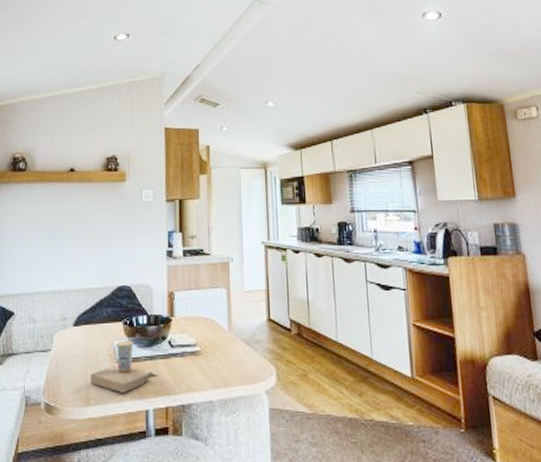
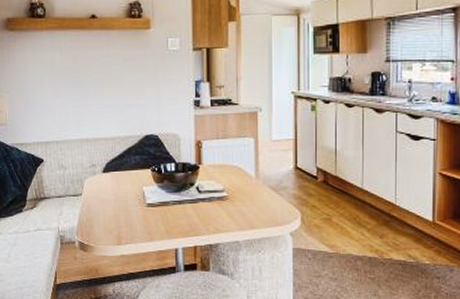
cup: present [90,340,159,393] -> none [121,186,188,233]

